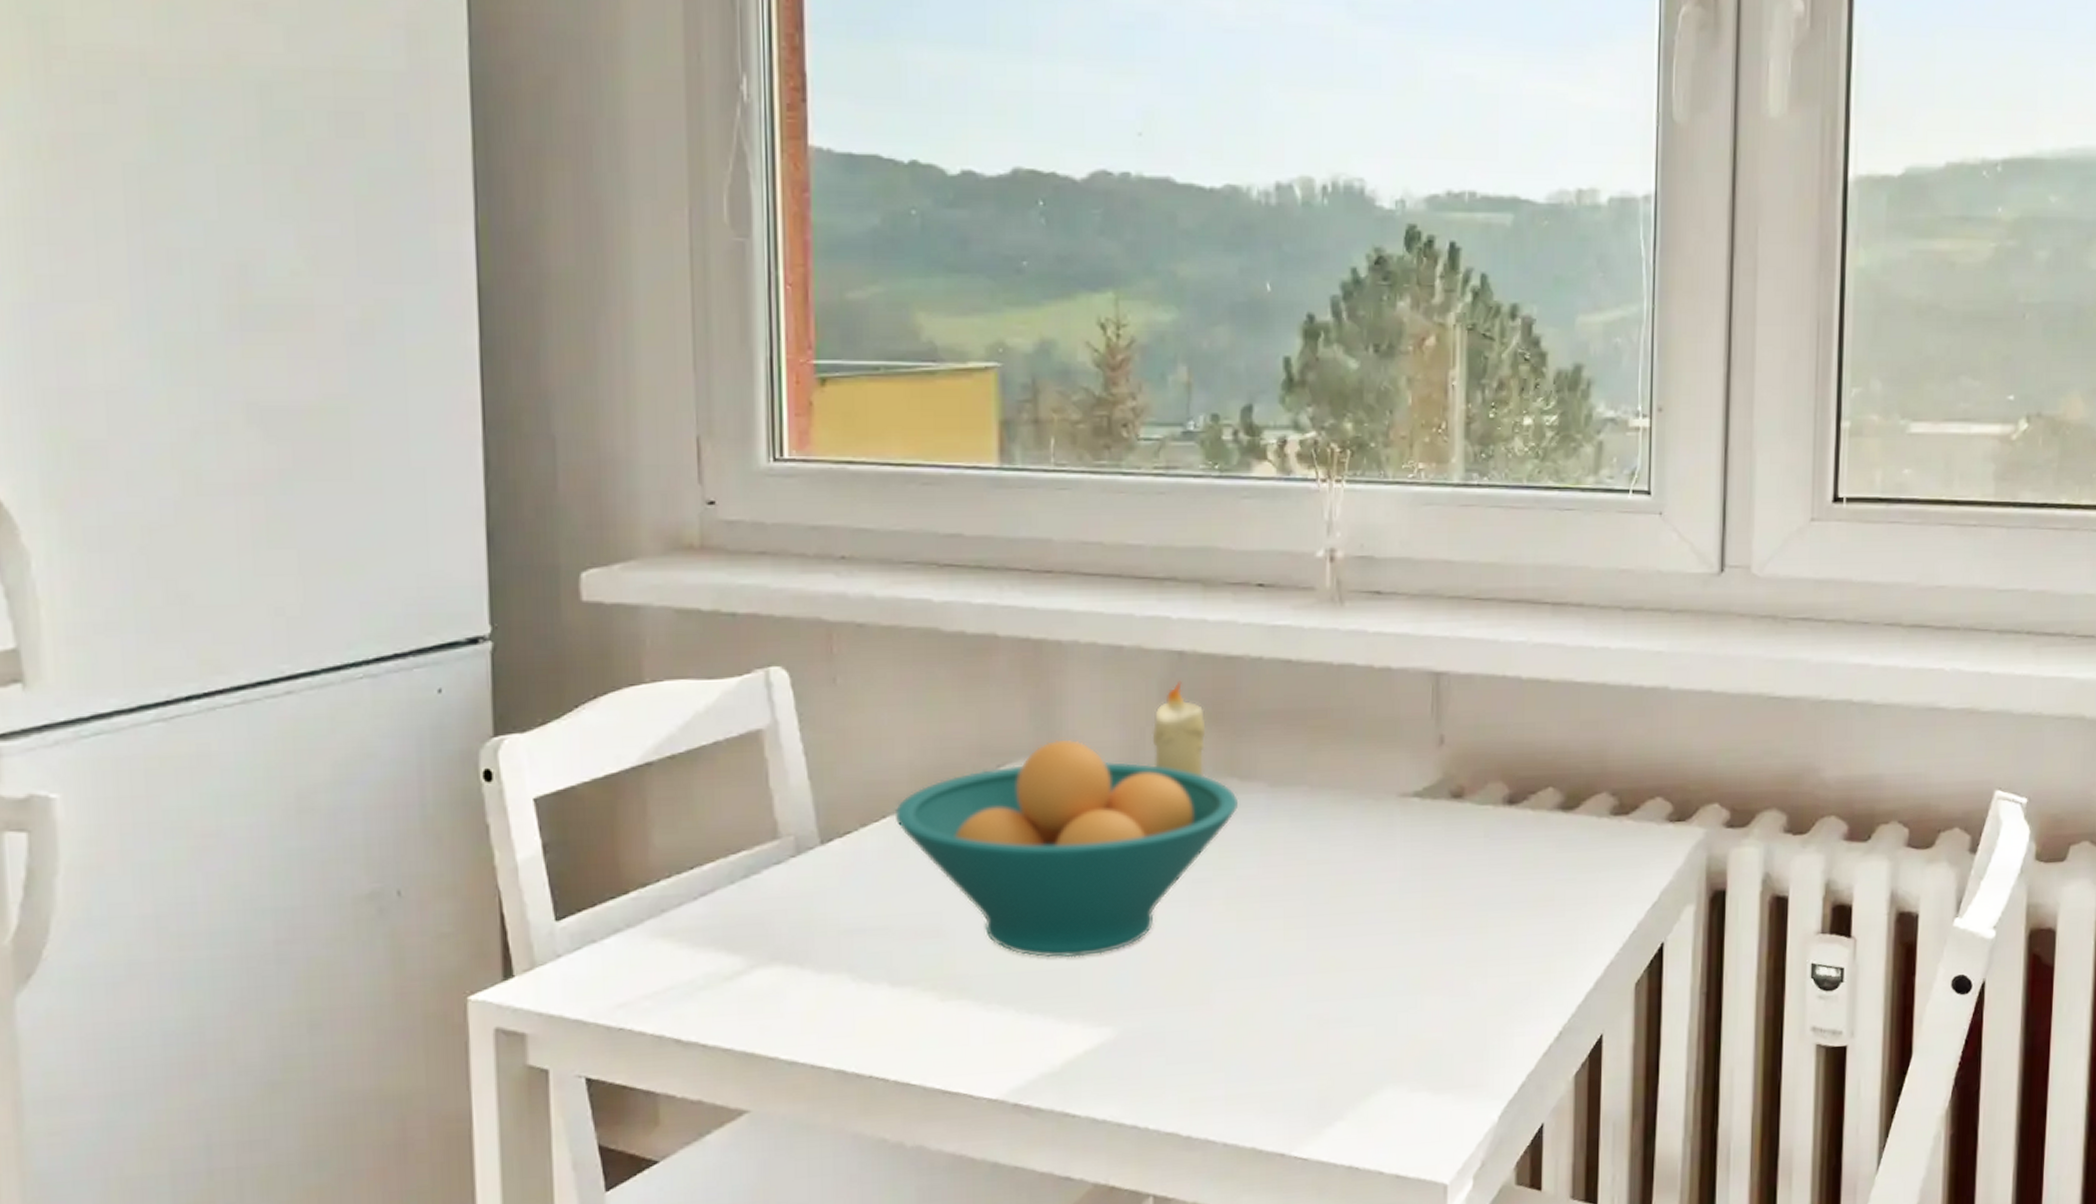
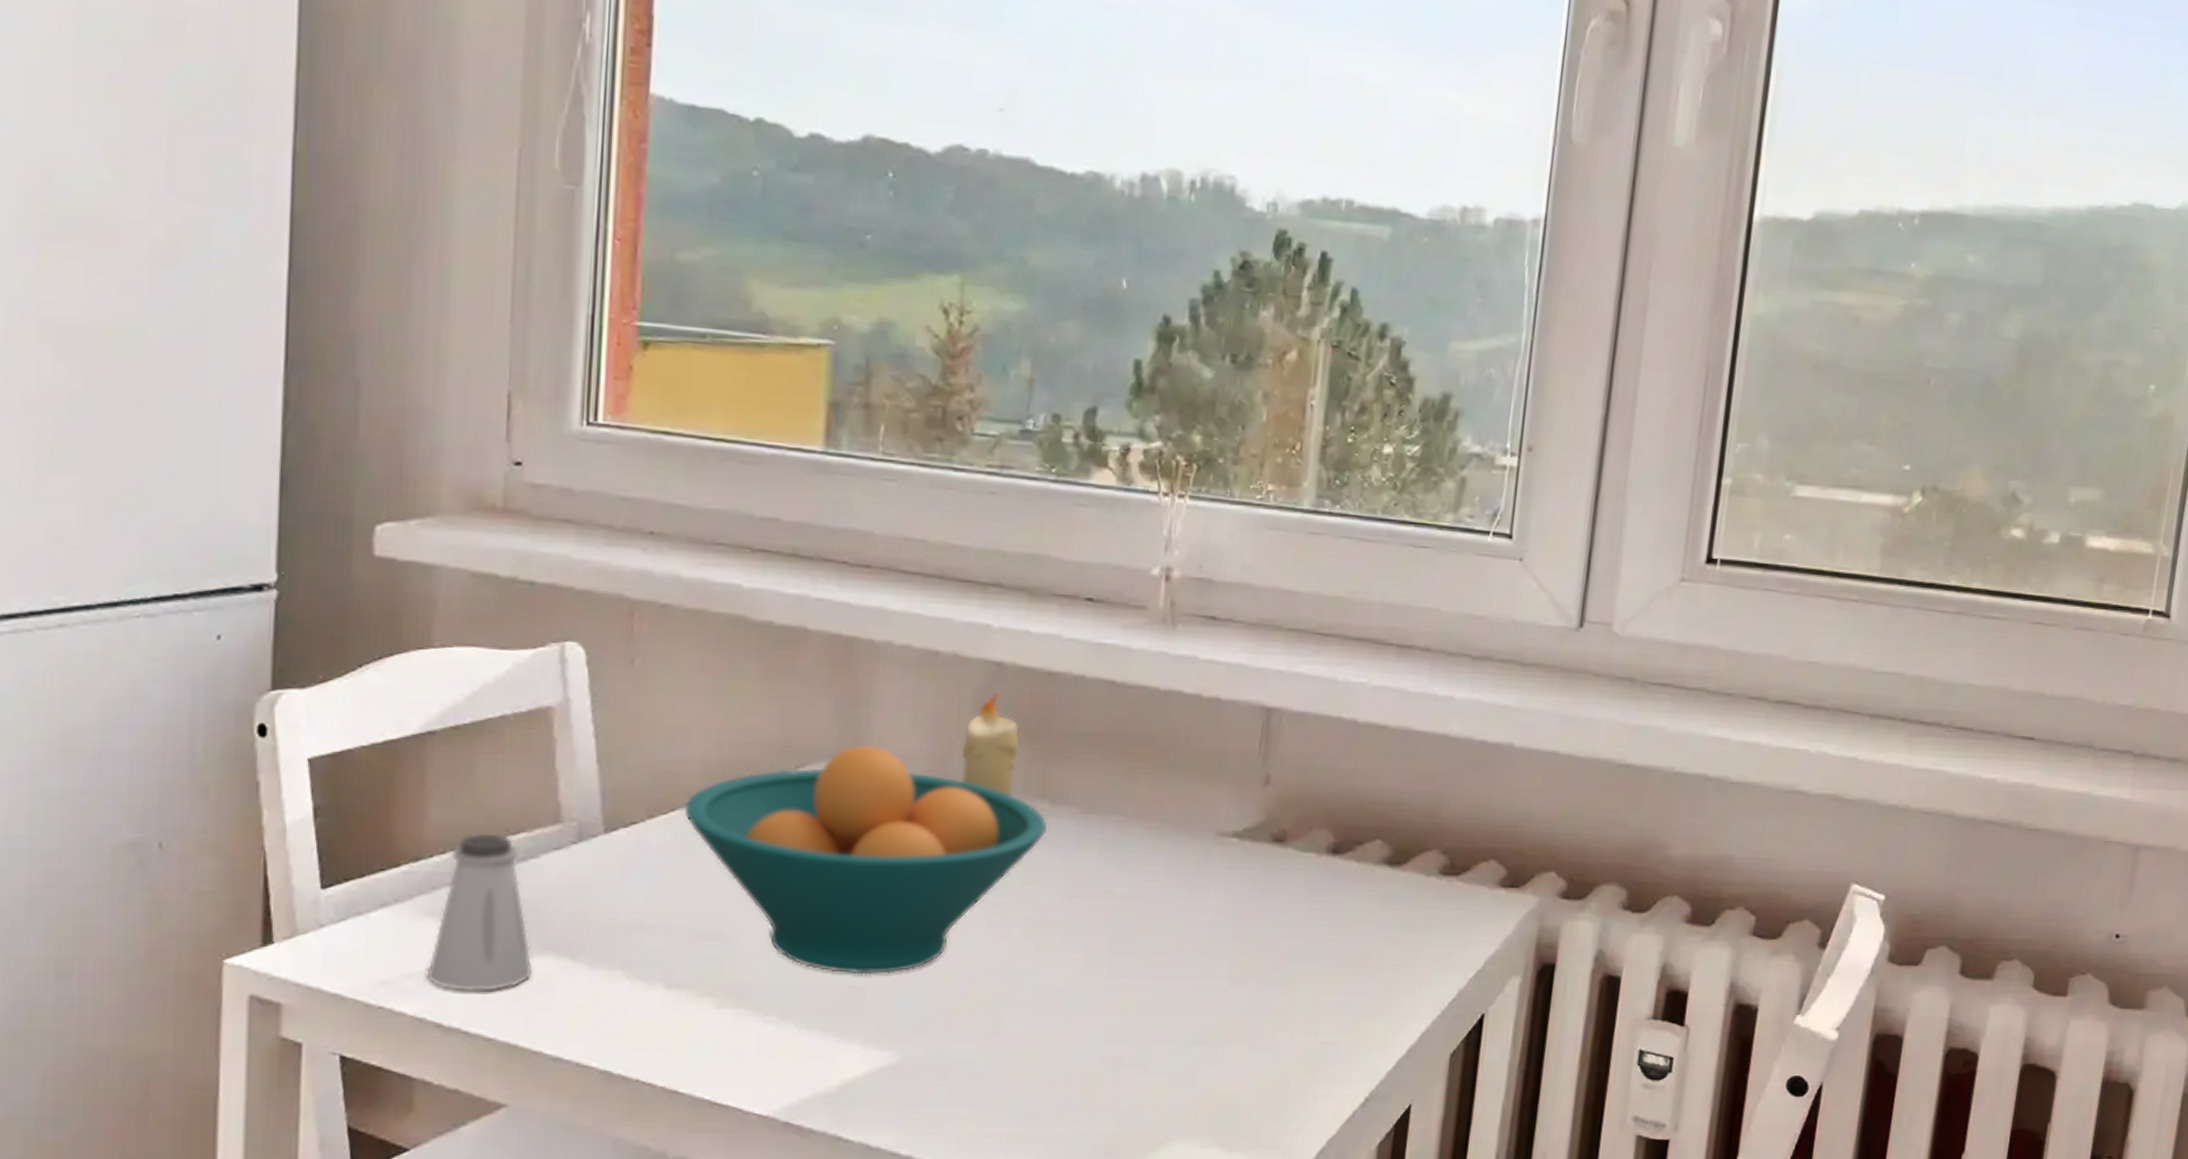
saltshaker: none [662,854,763,1007] -> present [426,833,533,991]

